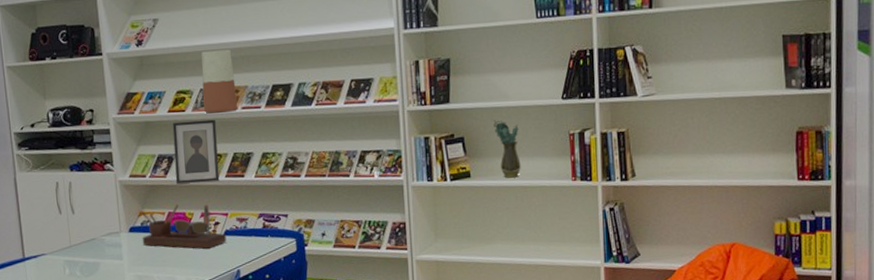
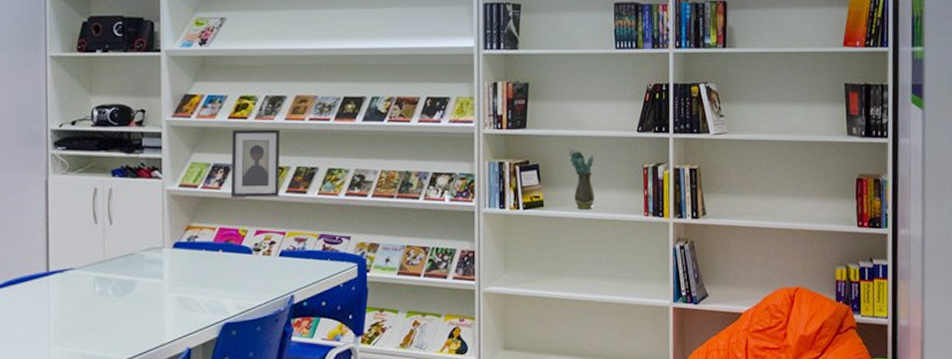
desk organizer: present [142,204,227,249] -> none [187,219,282,270]
vase: present [201,49,237,114] -> none [267,56,304,123]

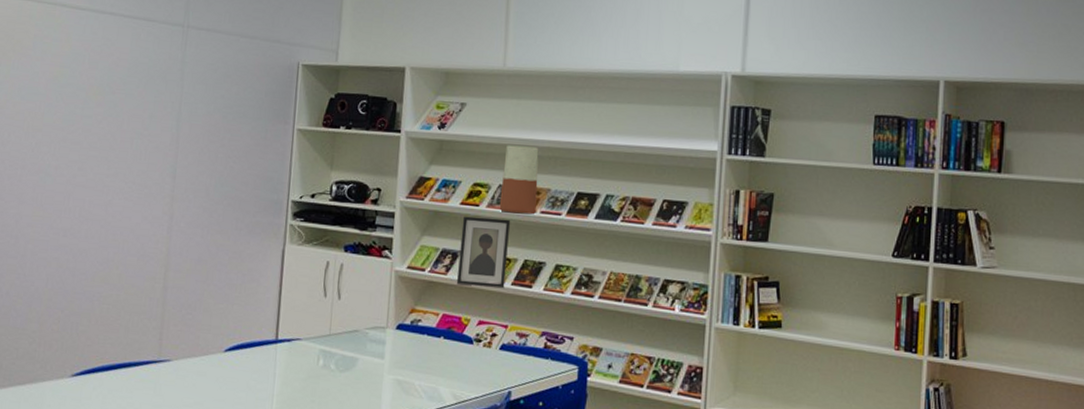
vase: none [267,56,304,123] -> present [499,145,539,215]
vase: present [569,149,595,210] -> none [813,268,841,336]

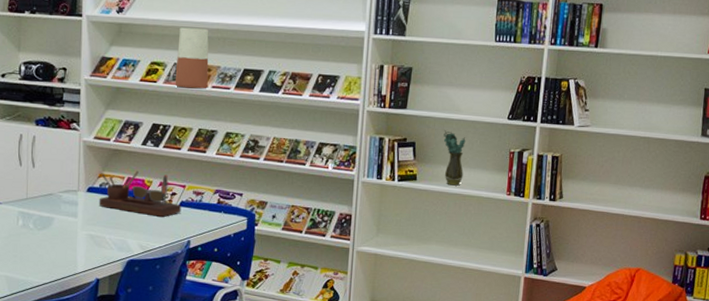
desk organizer: none [409,306,503,362] -> present [98,170,182,217]
picture frame: present [456,216,511,289] -> none [139,91,186,154]
vase: none [813,268,841,336] -> present [443,130,466,186]

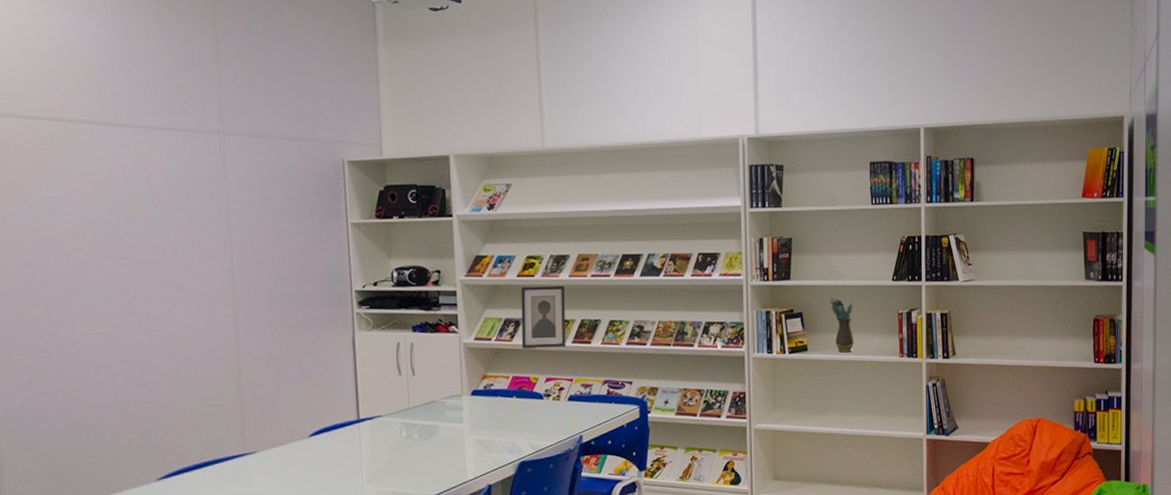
desk organizer: present [98,170,182,217] -> none [484,368,571,414]
picture frame: none [139,91,186,154] -> present [520,285,566,349]
vase: present [175,27,209,89] -> none [552,218,587,280]

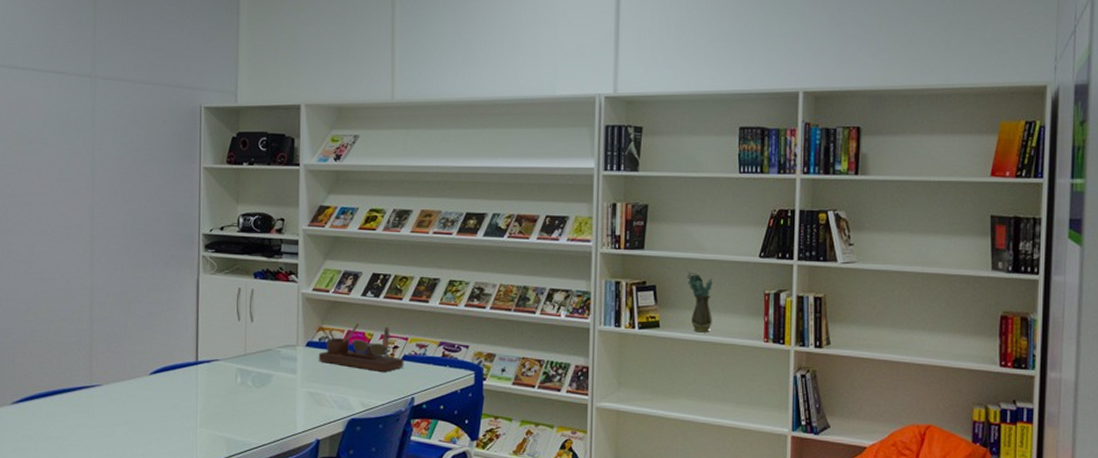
desk organizer: none [484,368,571,414] -> present [318,323,404,372]
picture frame: present [520,285,566,349] -> none [358,240,406,305]

